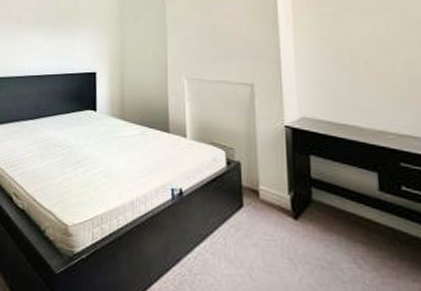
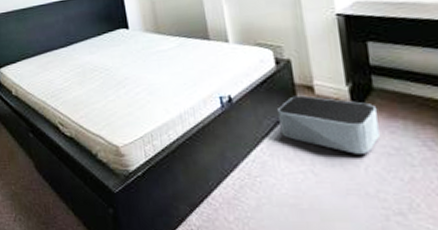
storage bin: none [224,197,316,264] -> present [278,95,380,154]

